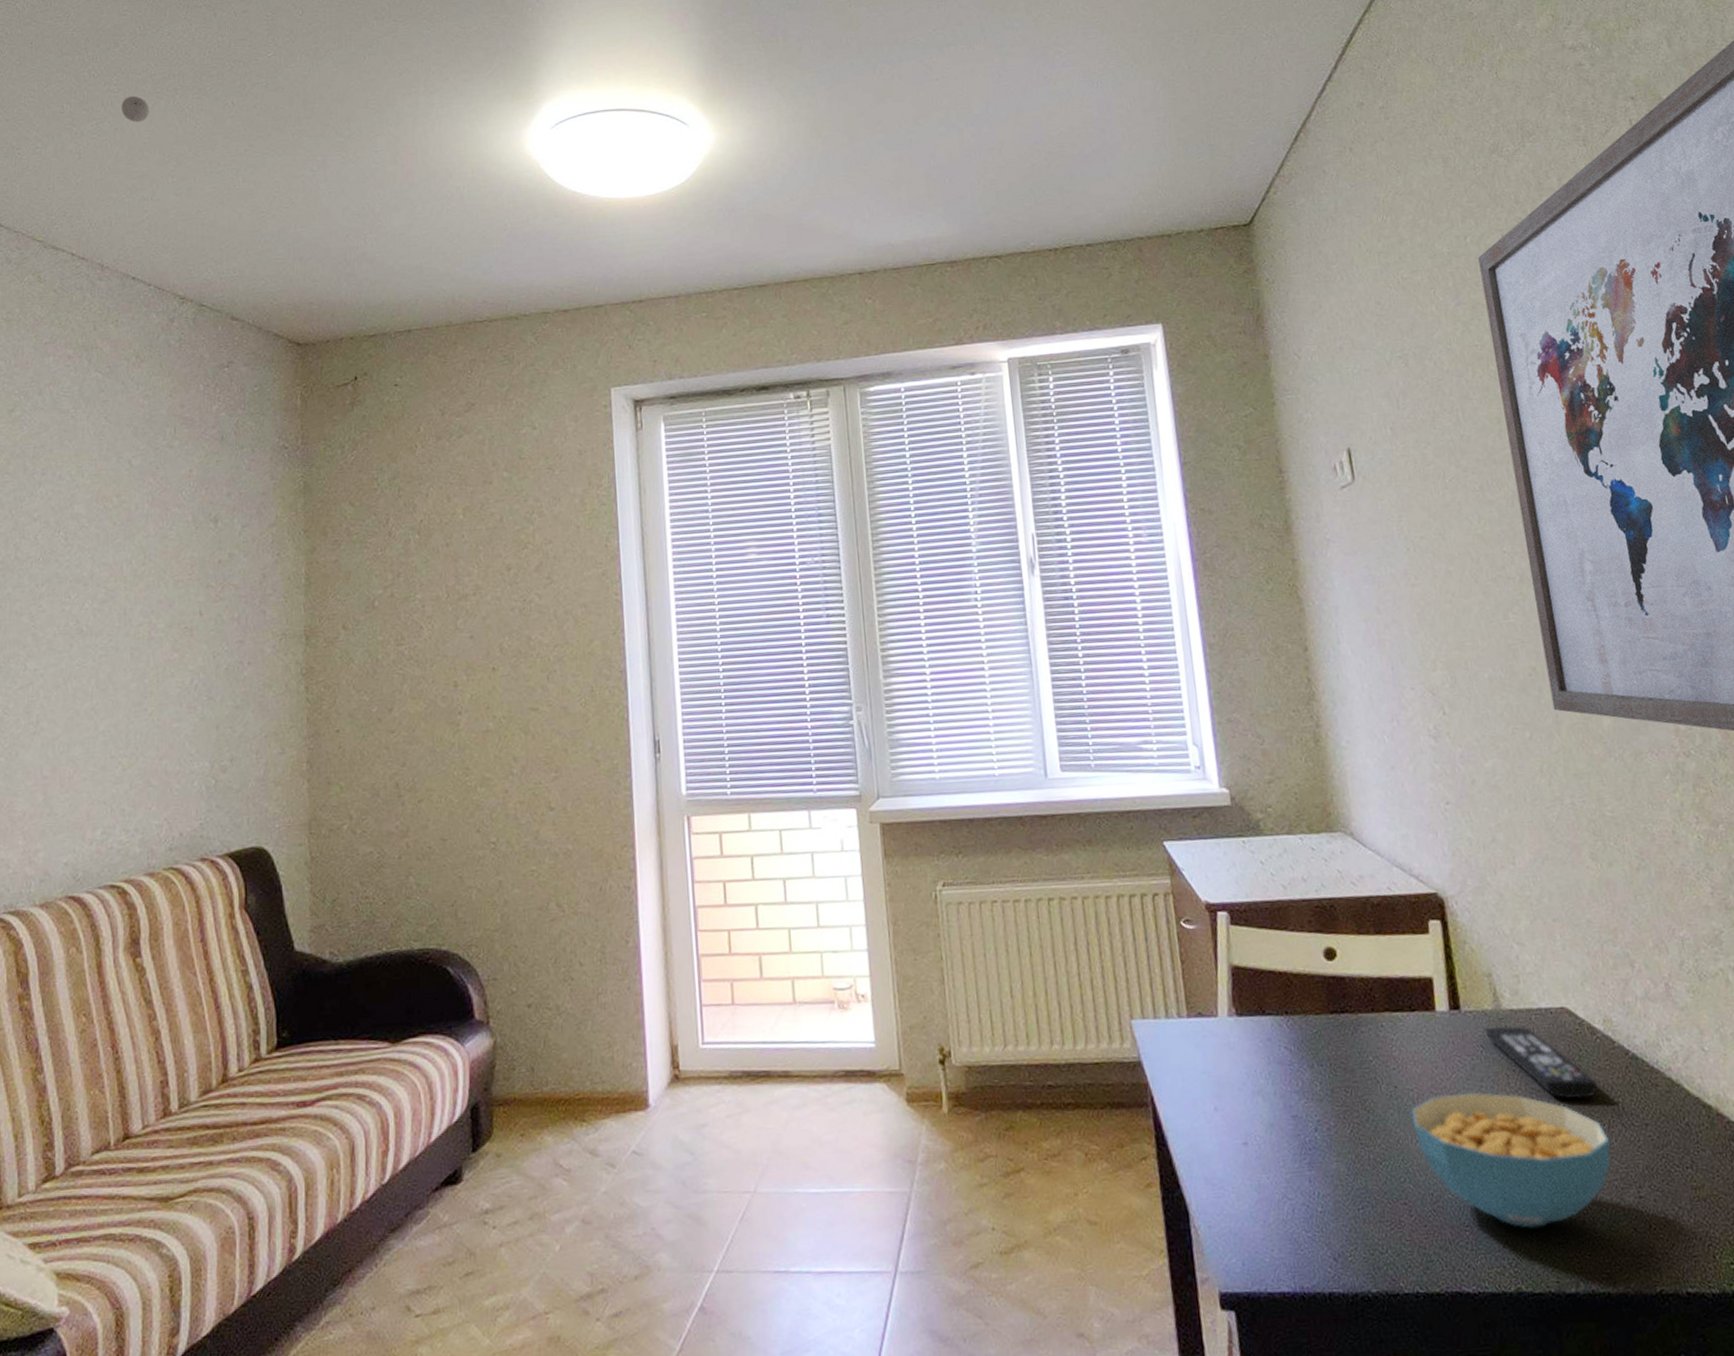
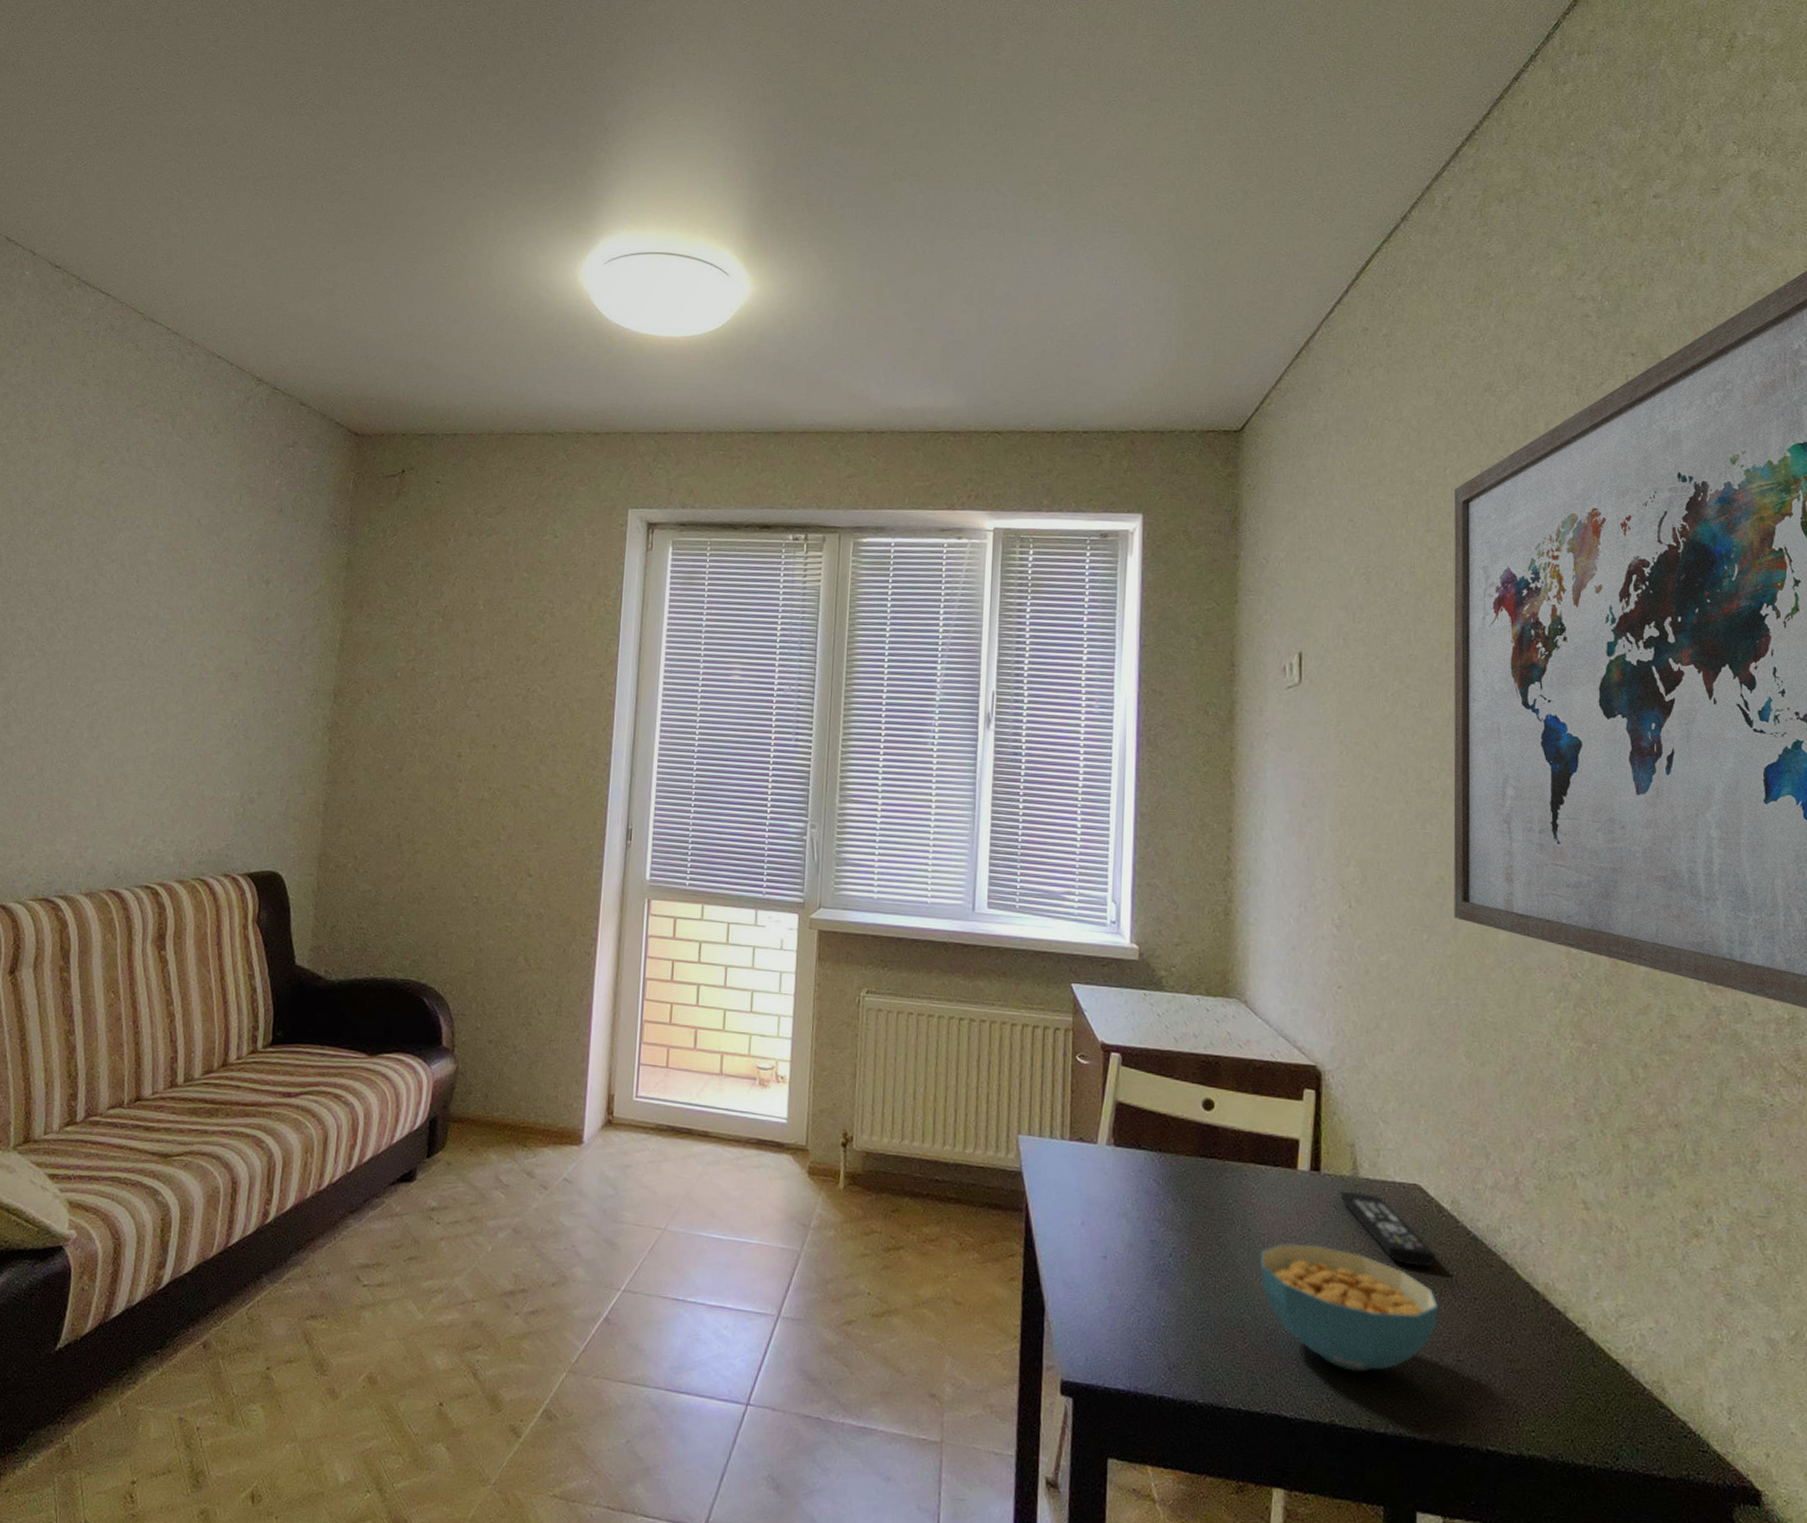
eyeball: present [121,95,149,123] -> none [223,190,248,215]

